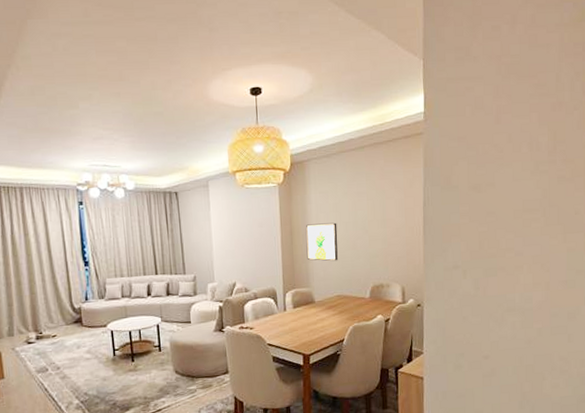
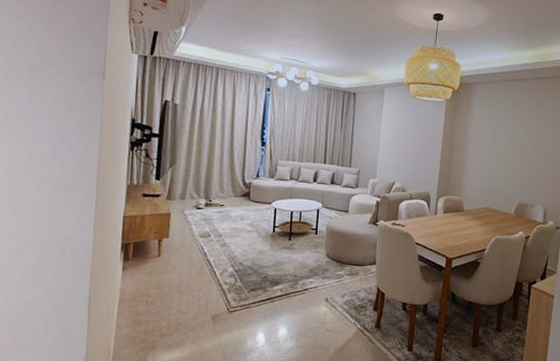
wall art: present [305,222,338,261] -> none [462,139,494,176]

